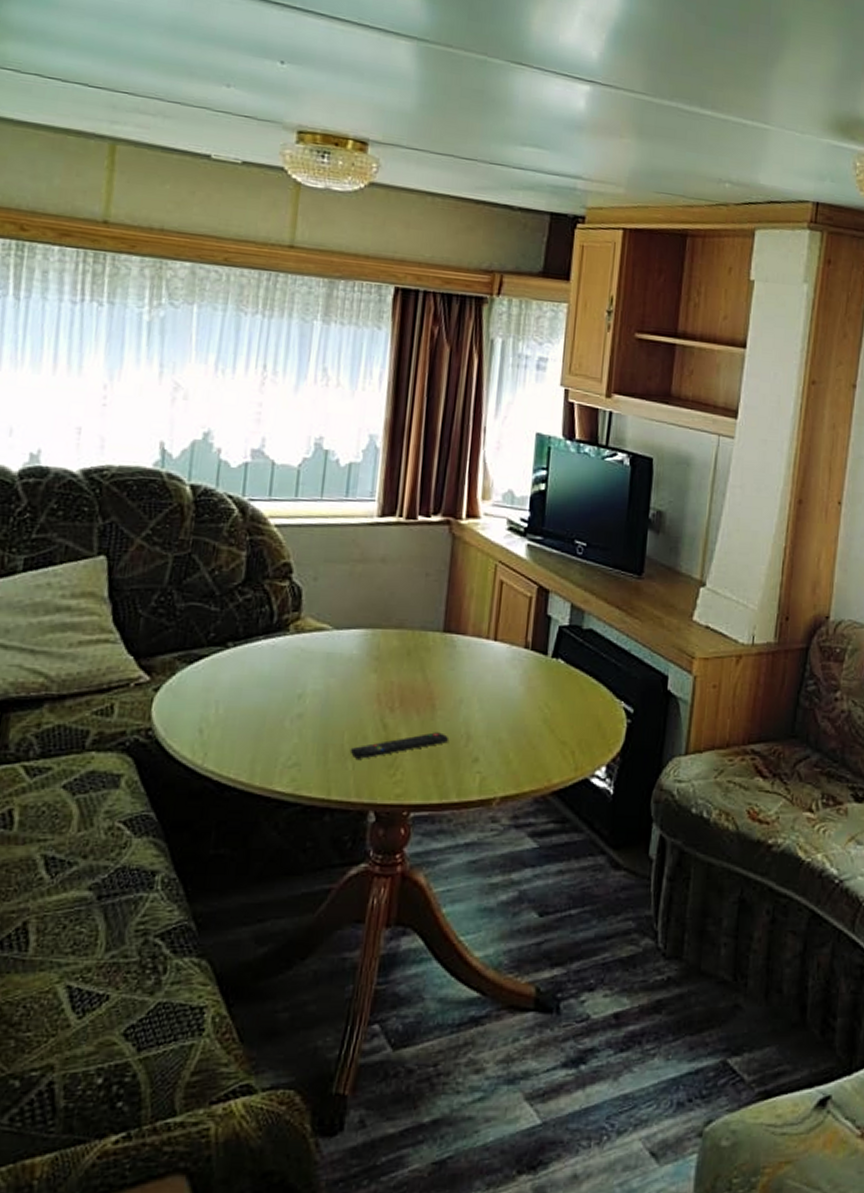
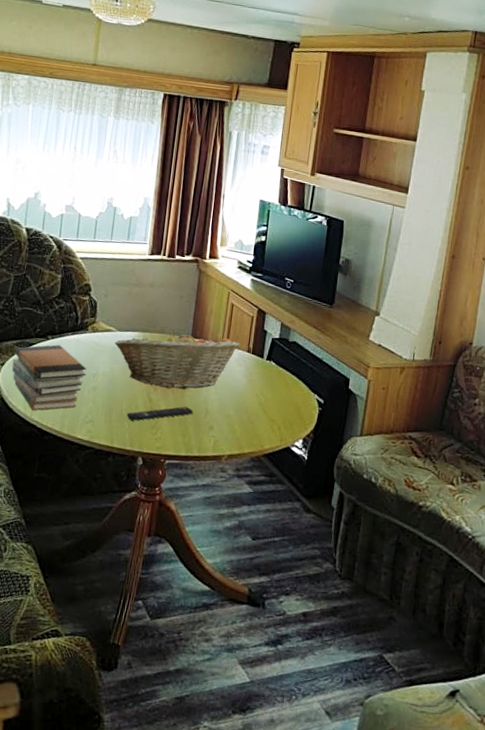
book stack: none [171,655,288,755] -> present [11,344,87,410]
fruit basket: none [329,623,514,707] -> present [114,330,240,389]

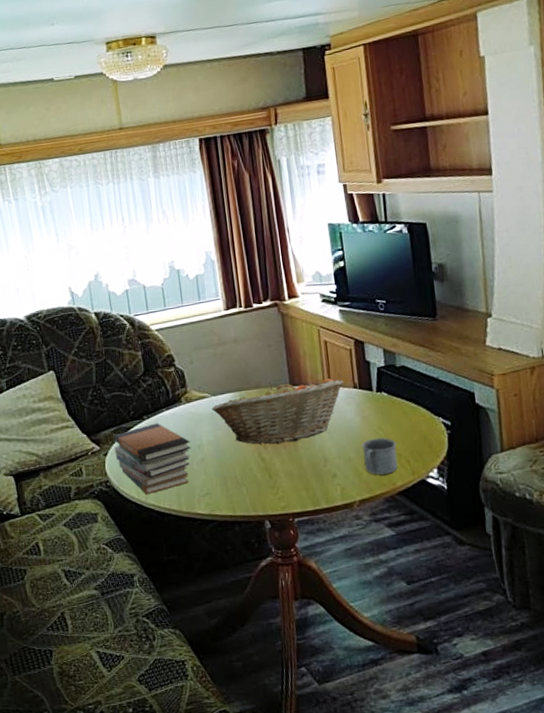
remote control: present [126,406,194,421] -> none [242,459,312,485]
mug: none [240,401,273,436] -> present [361,437,398,475]

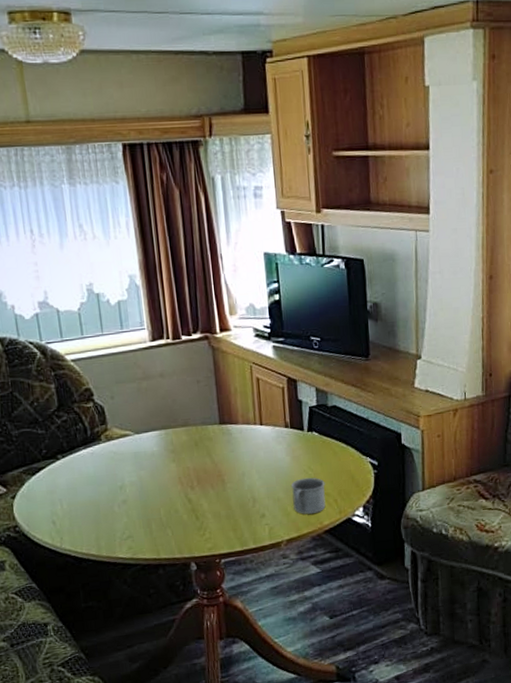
book stack: present [114,423,191,494] -> none [23,463,112,539]
fruit basket: present [211,378,344,445] -> none [135,417,275,485]

